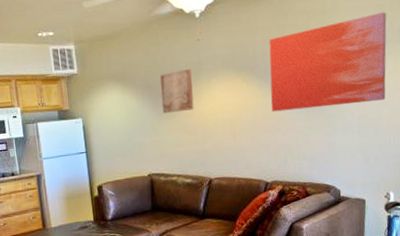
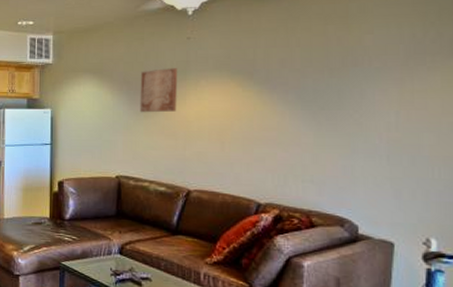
wall art: present [269,12,387,112] -> none [271,20,433,124]

